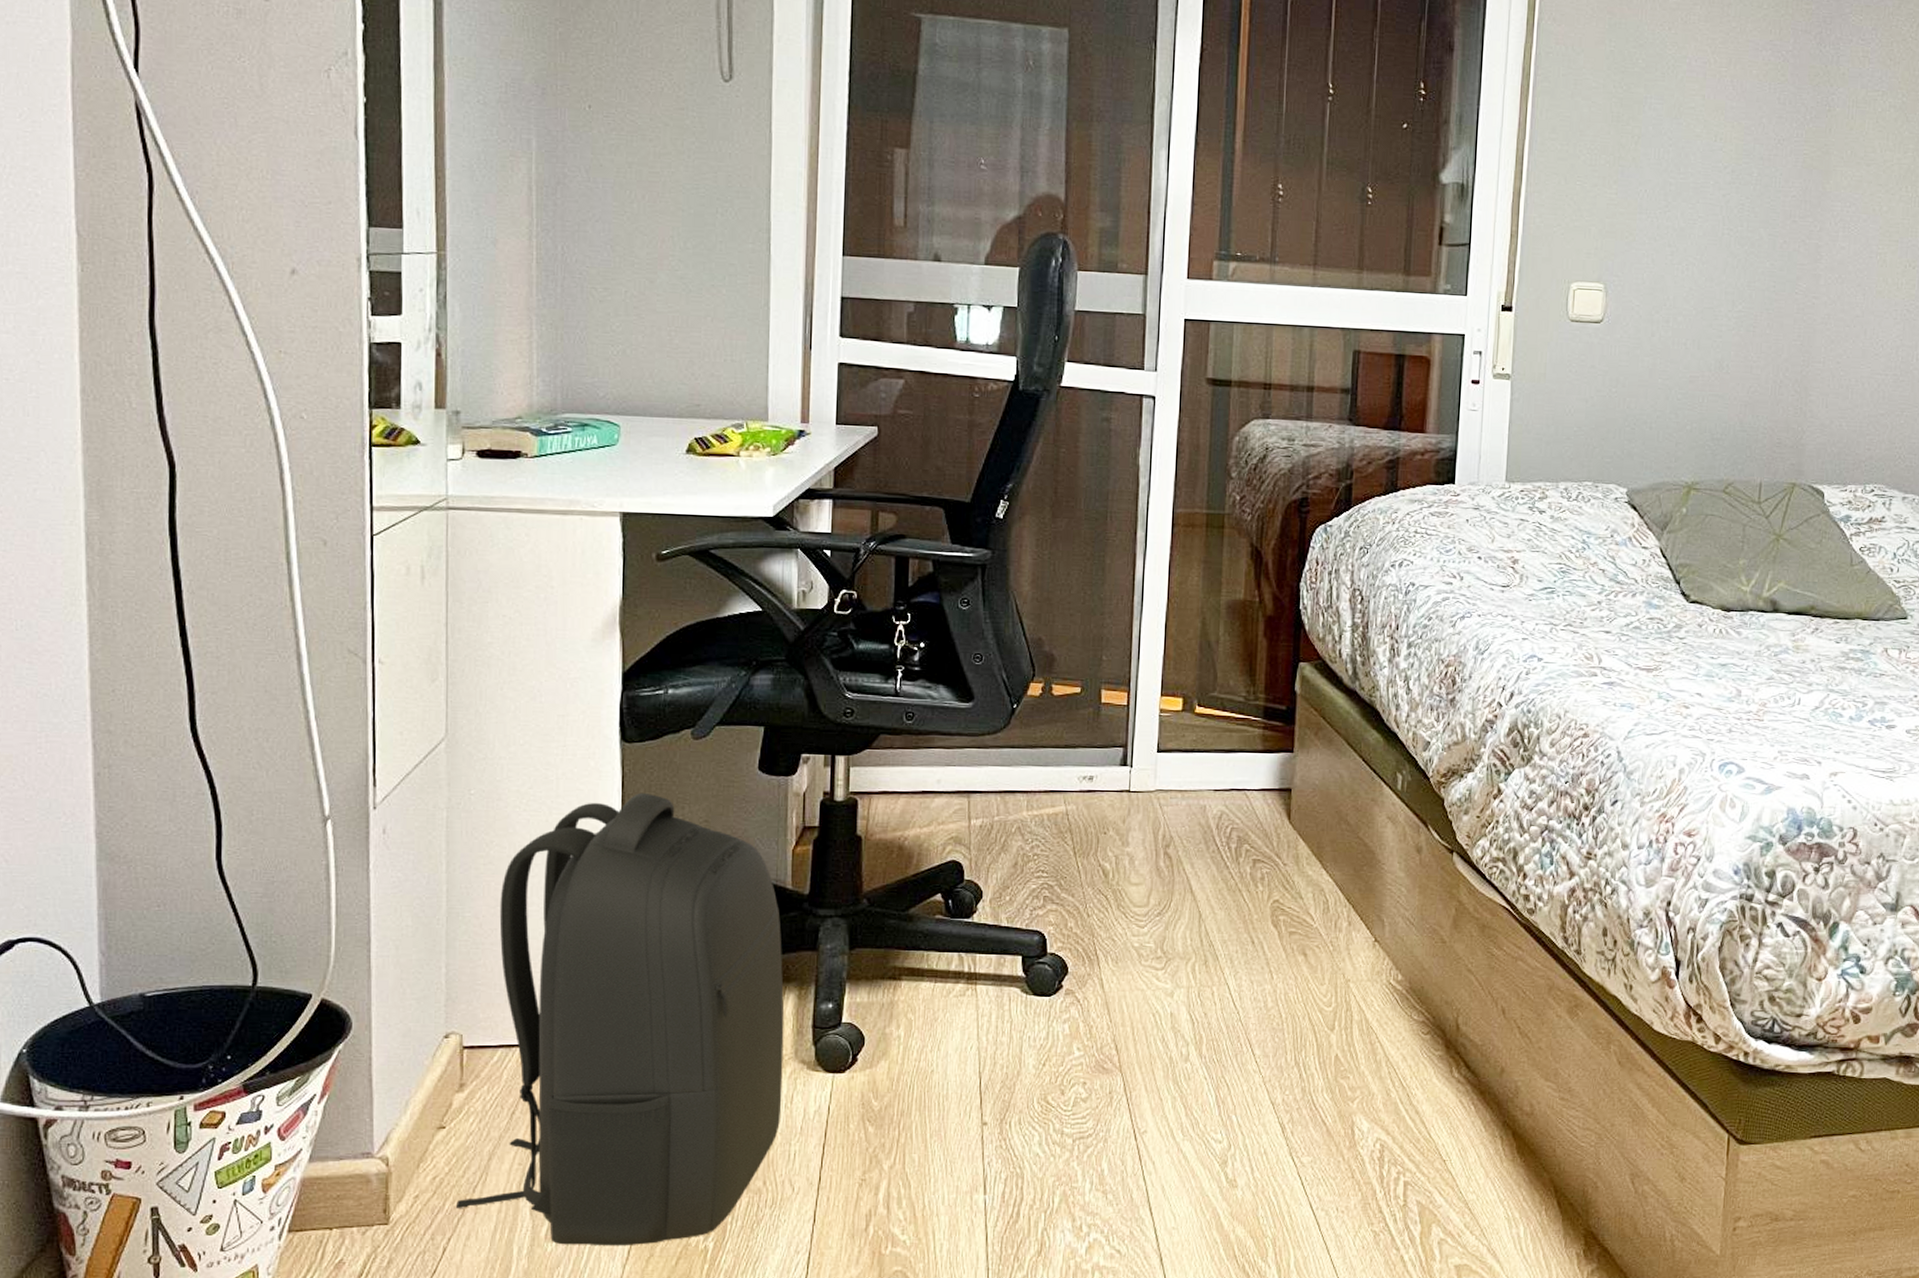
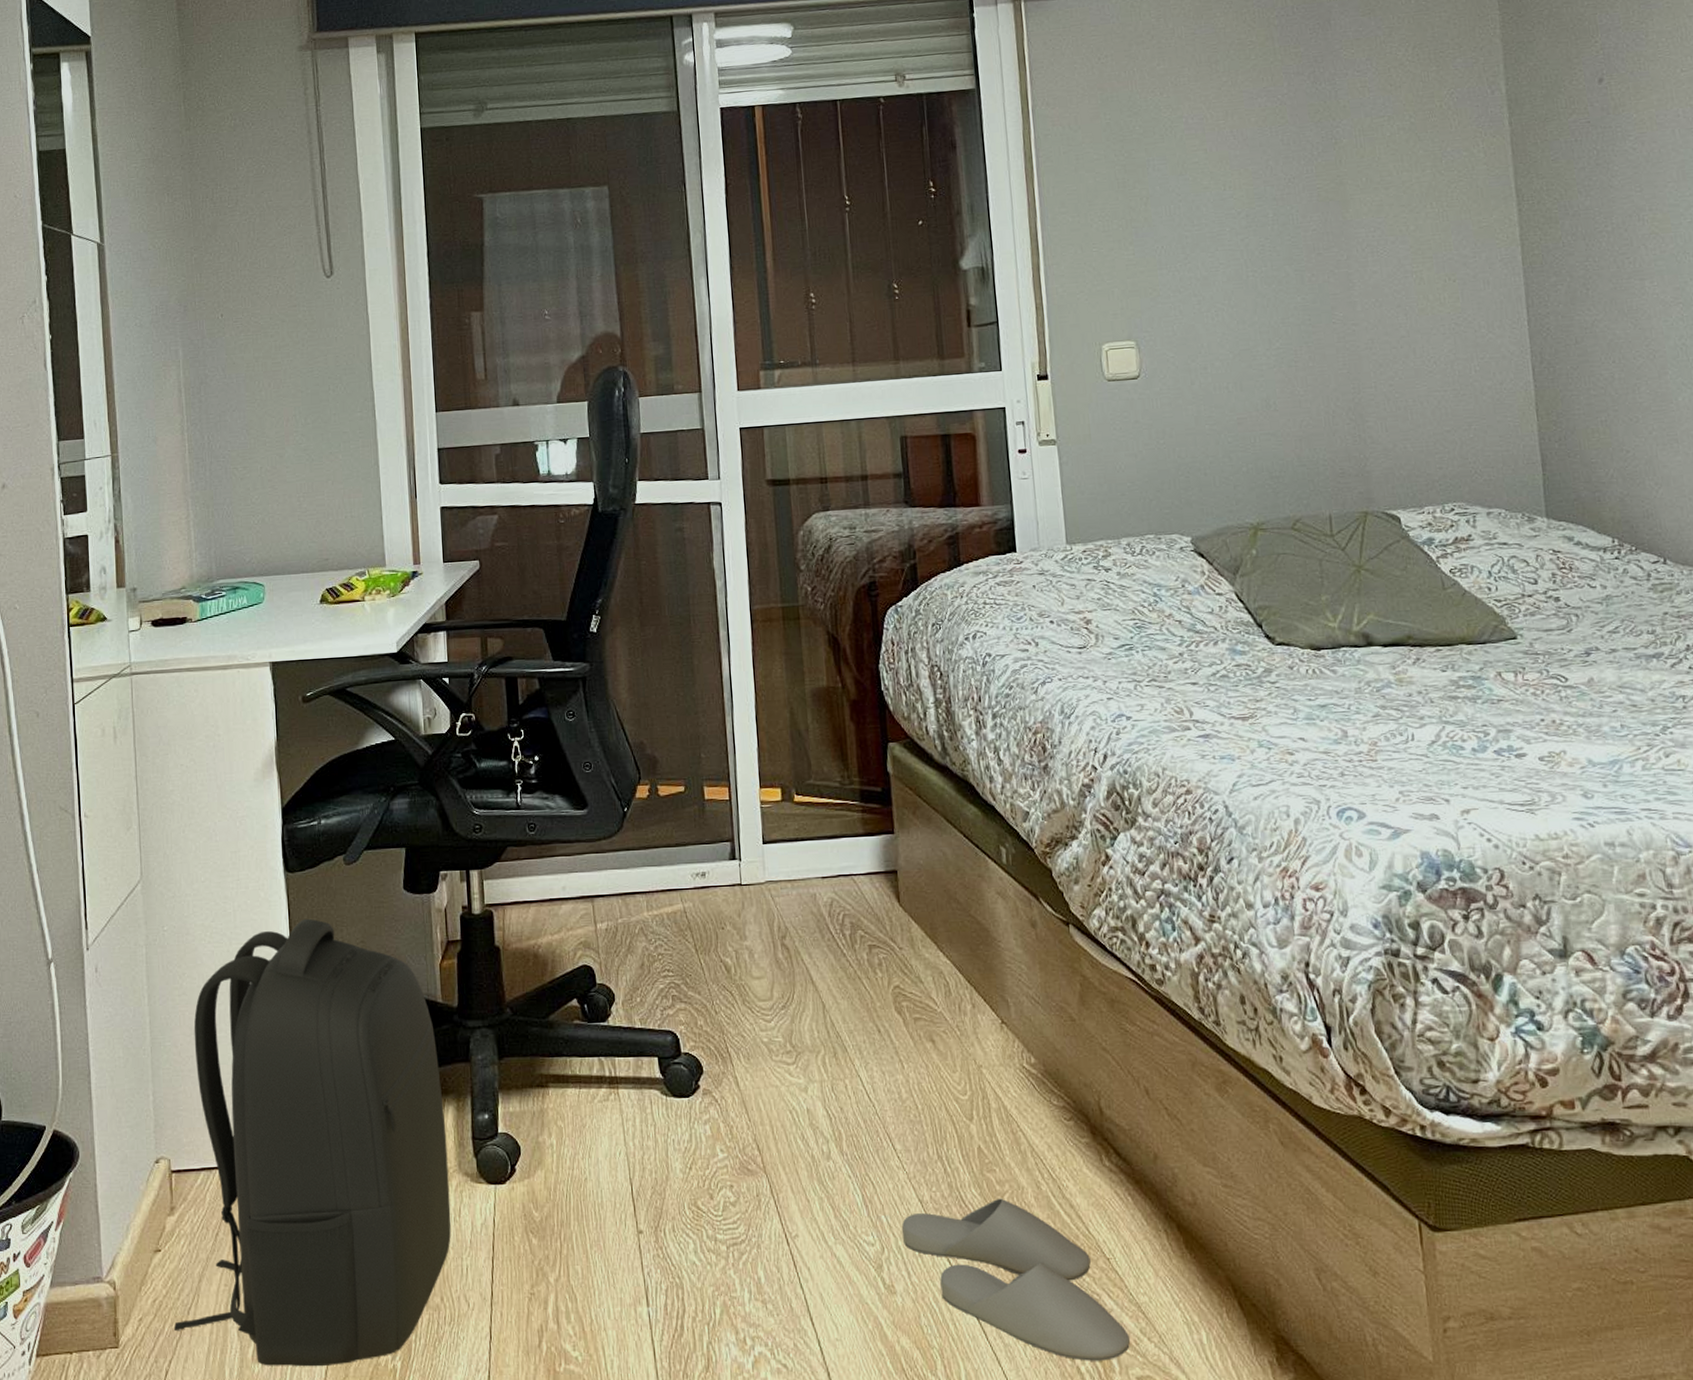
slippers: none [1250,1103,1454,1251] -> present [901,1198,1131,1361]

